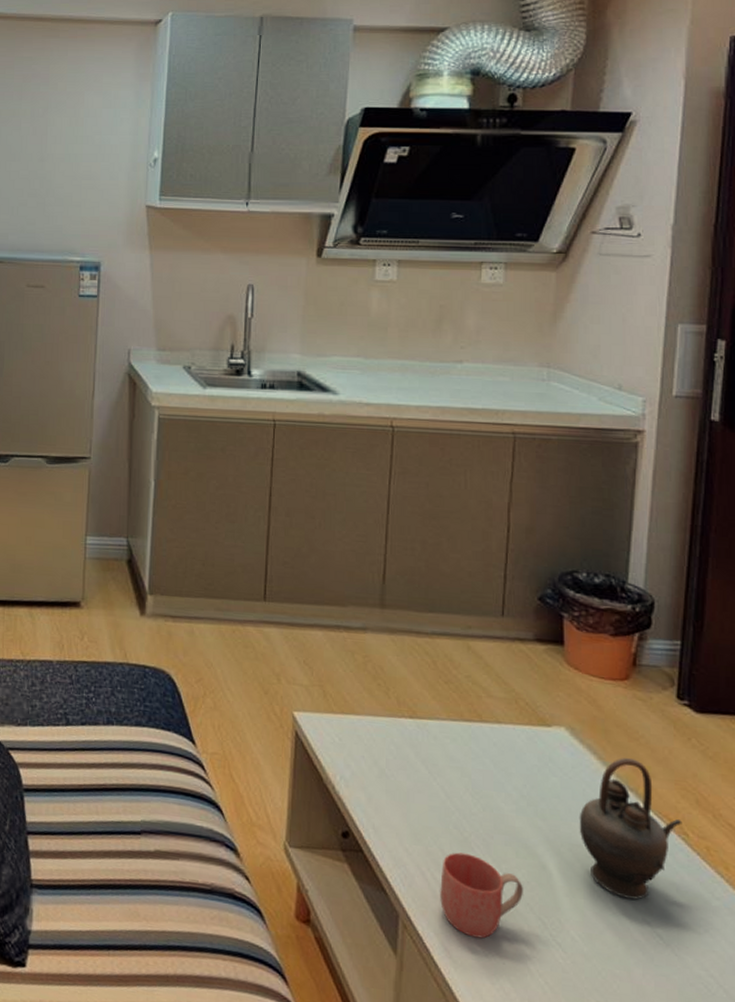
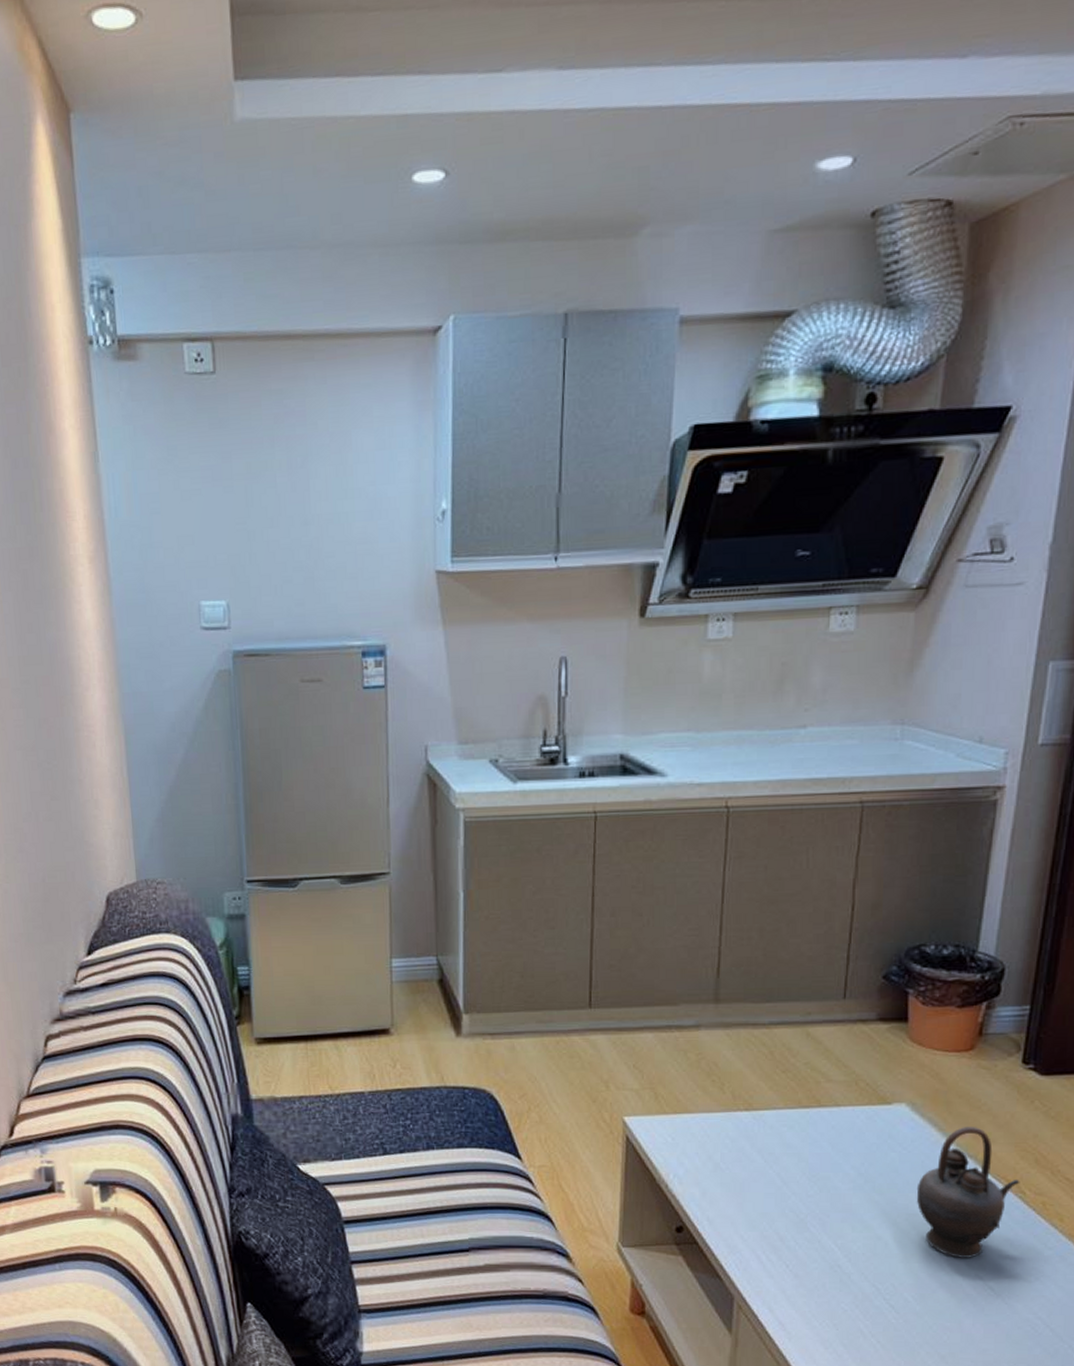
mug: present [440,852,524,939] -> none [775,1234,859,1310]

